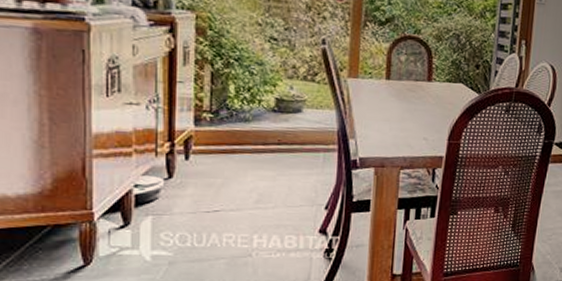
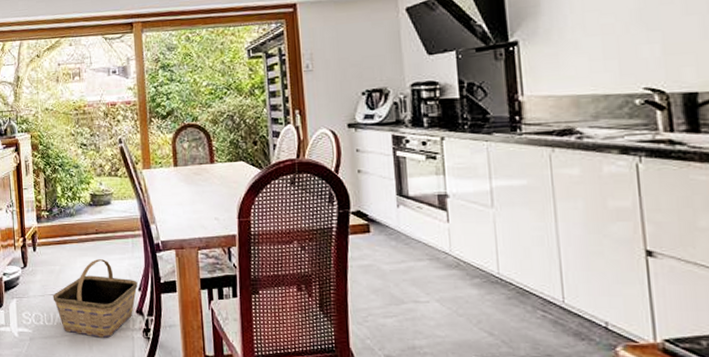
basket: none [208,173,324,260] -> present [52,259,138,338]

